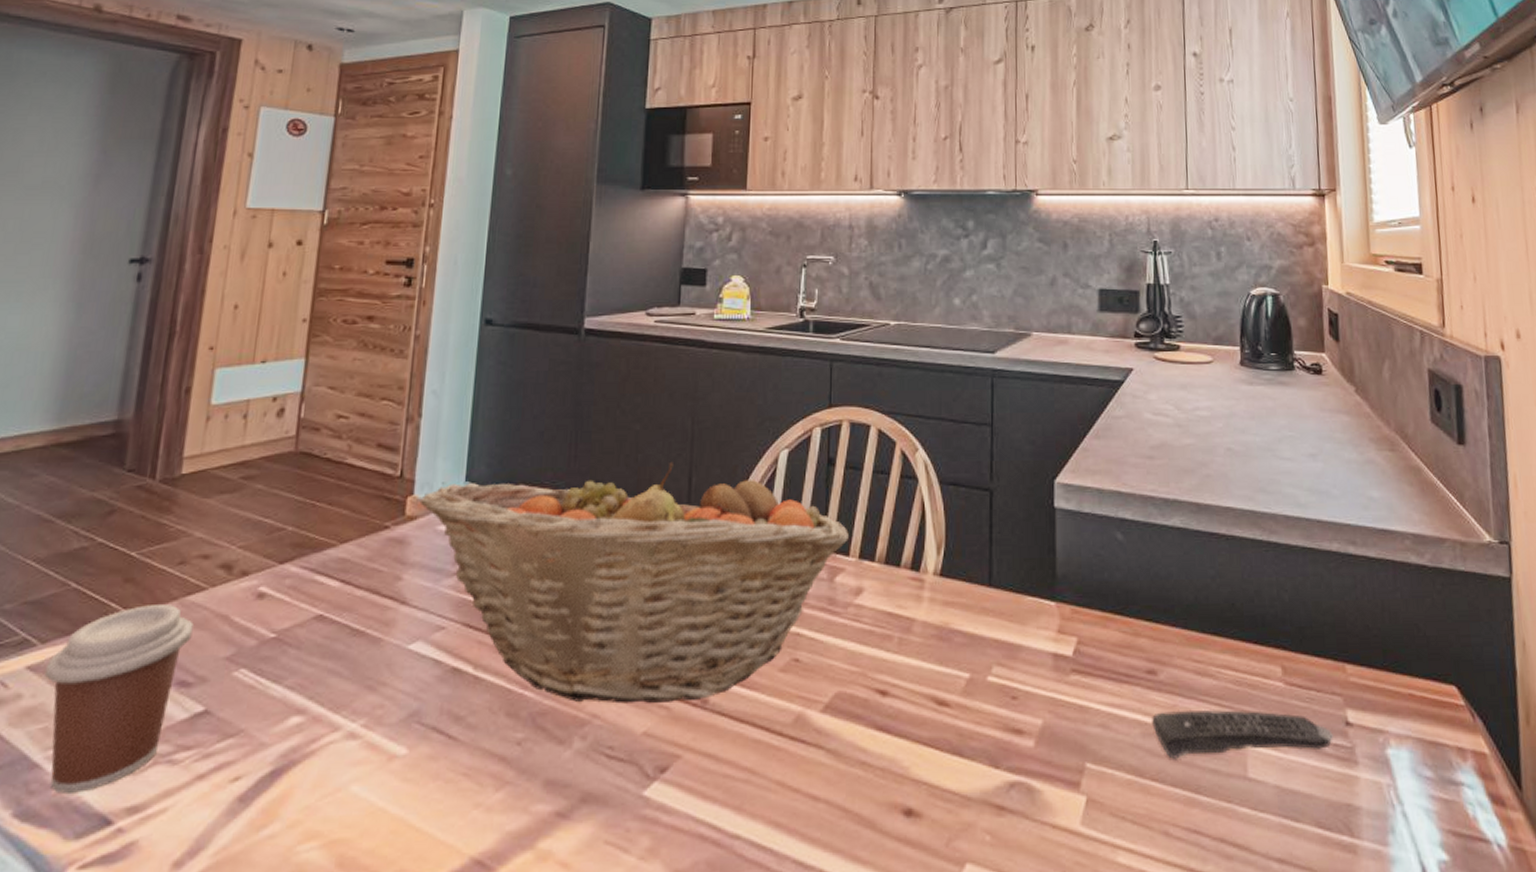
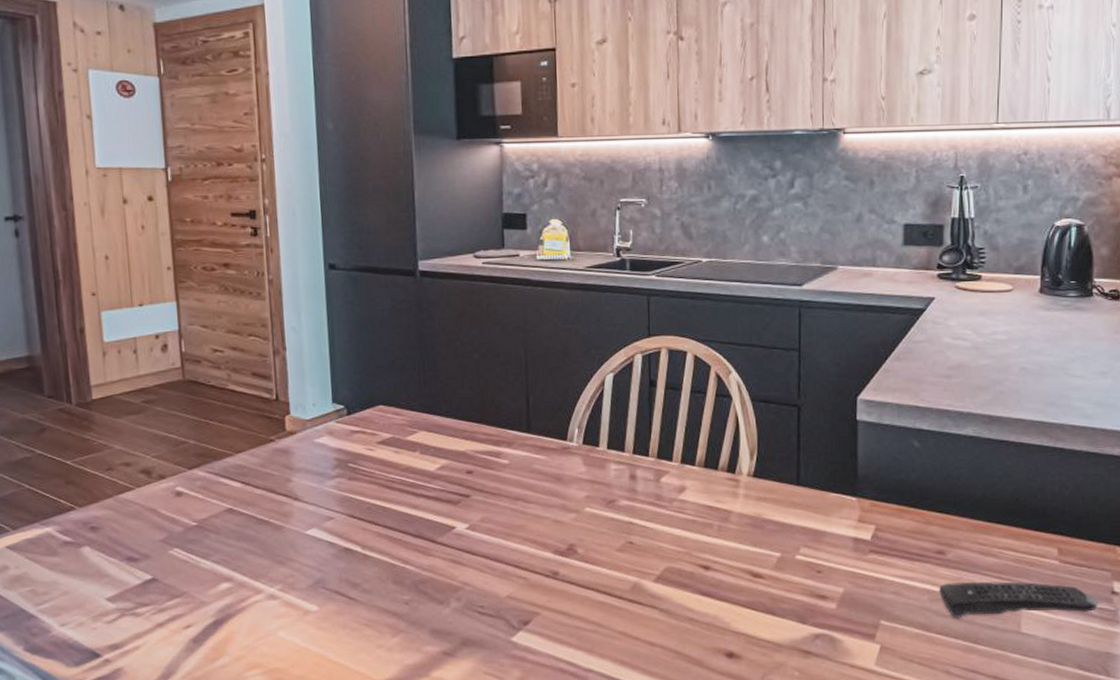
coffee cup: present [44,604,194,793] -> none [20,501,130,635]
fruit basket: present [419,461,849,704] -> none [296,385,671,575]

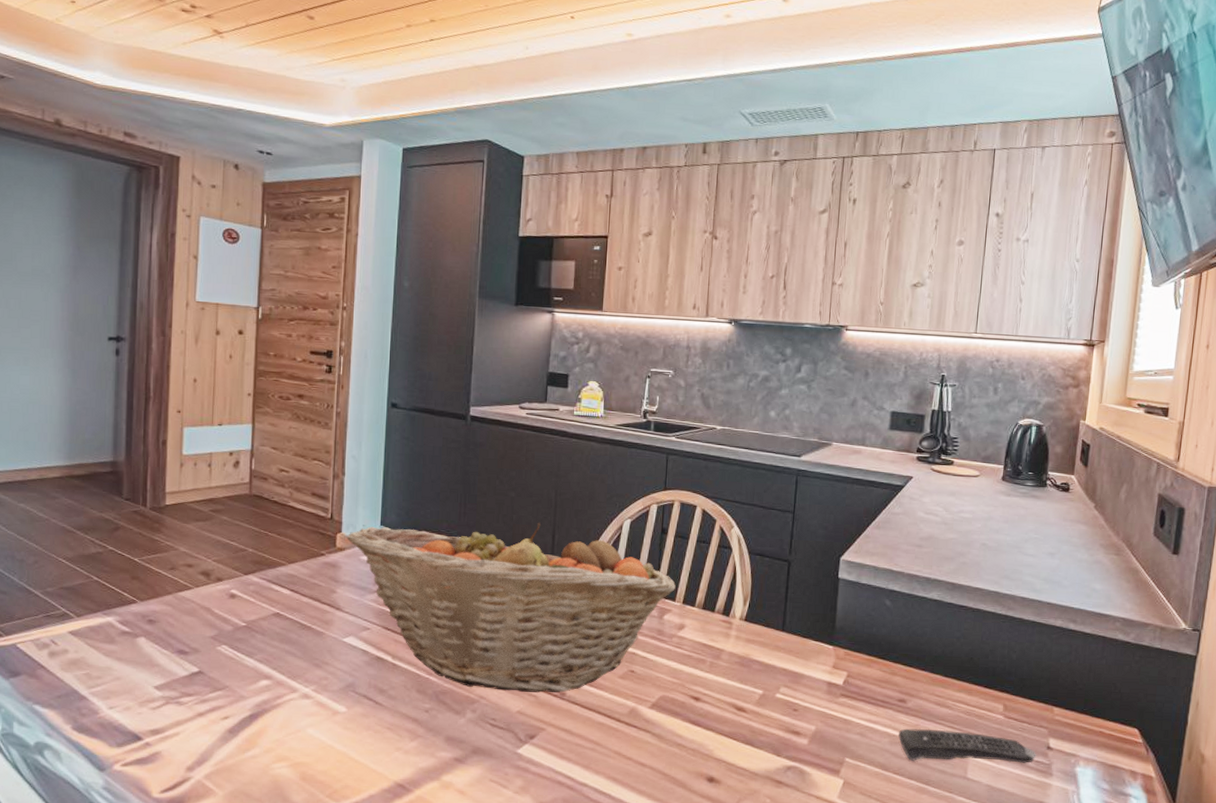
fruit basket: none [296,385,671,575] -> present [346,522,676,693]

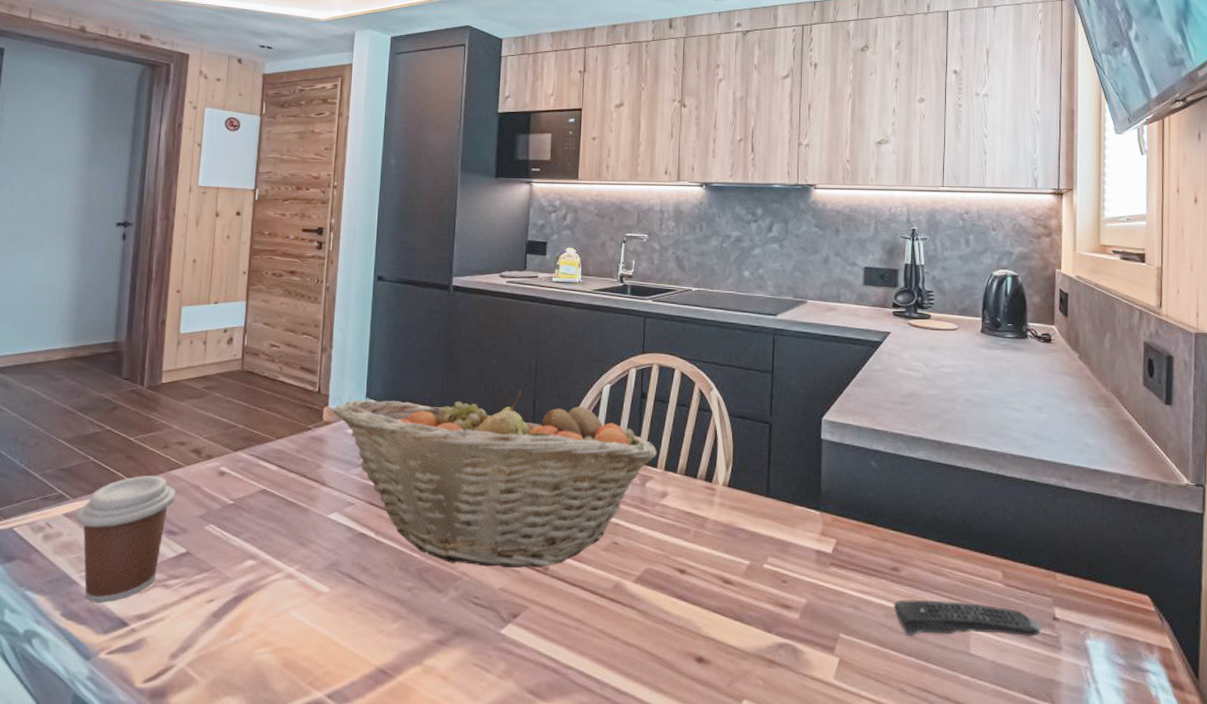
coffee cup: none [82,596,185,718] -> present [76,476,176,603]

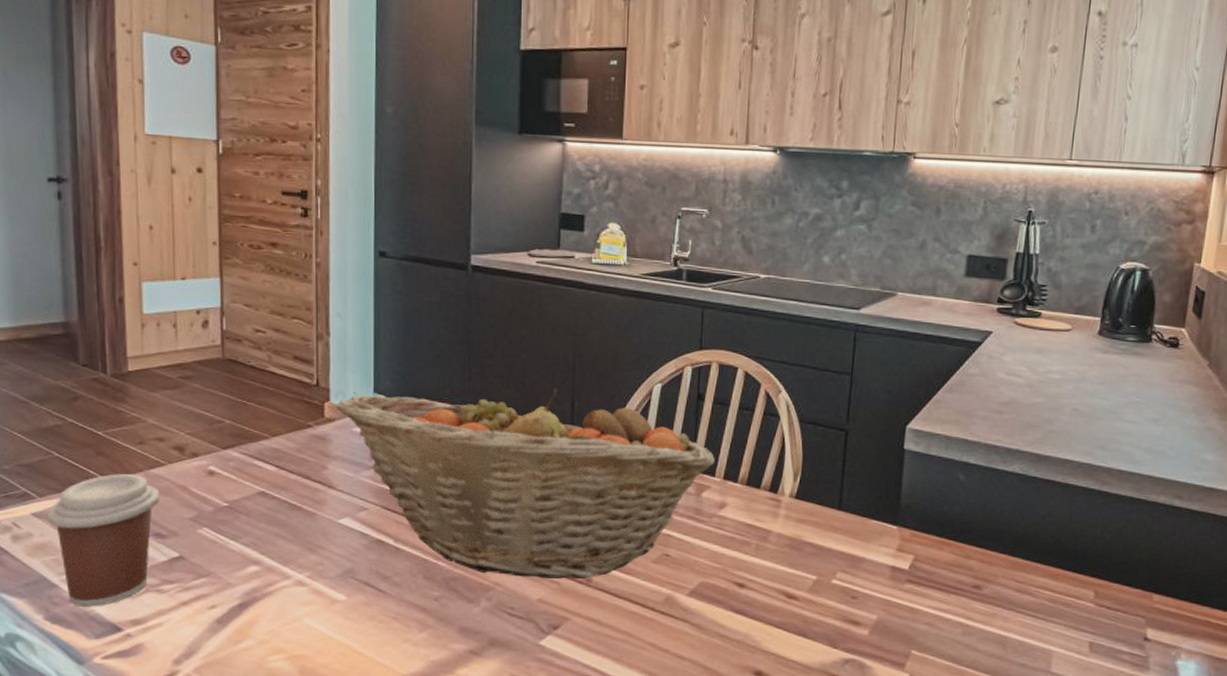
remote control: present [894,599,1042,636] -> none [972,617,1131,656]

